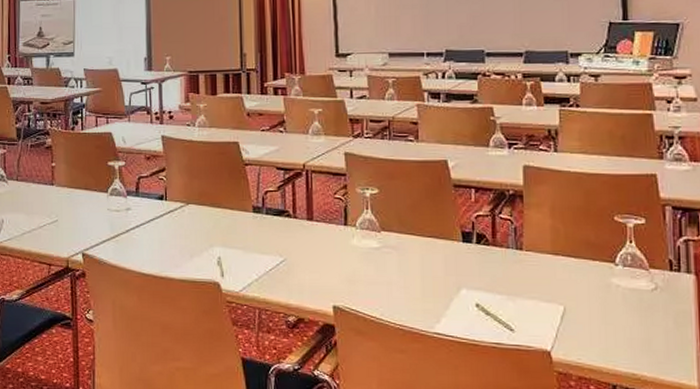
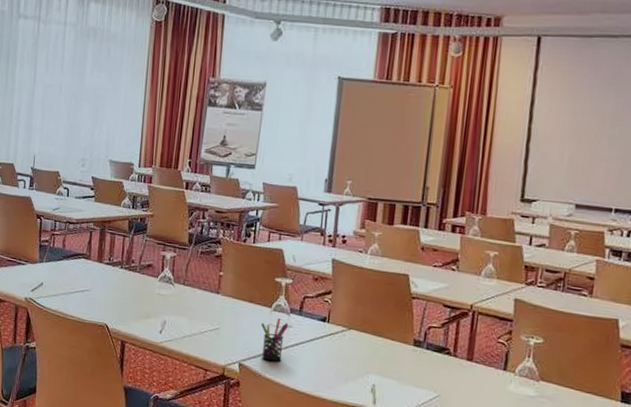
pen holder: none [100,202,127,247] -> present [261,318,289,362]

